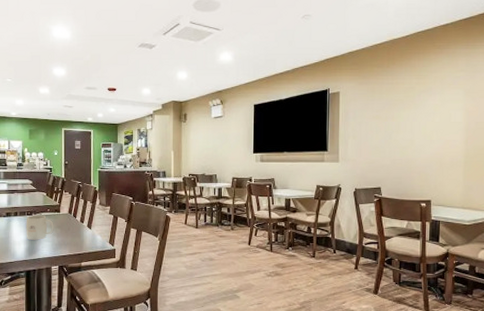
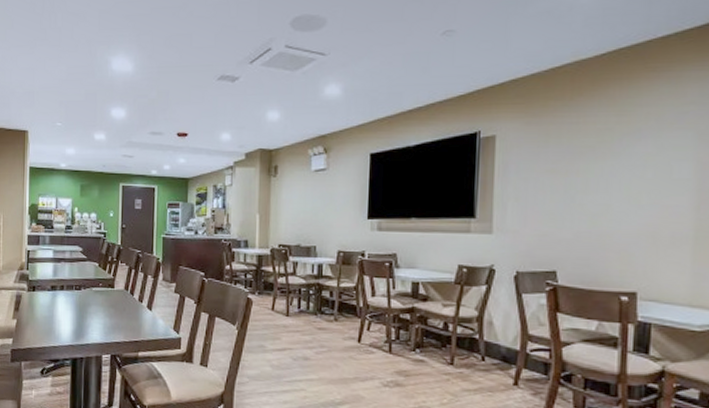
mug: present [26,215,54,241] -> none [73,289,107,322]

